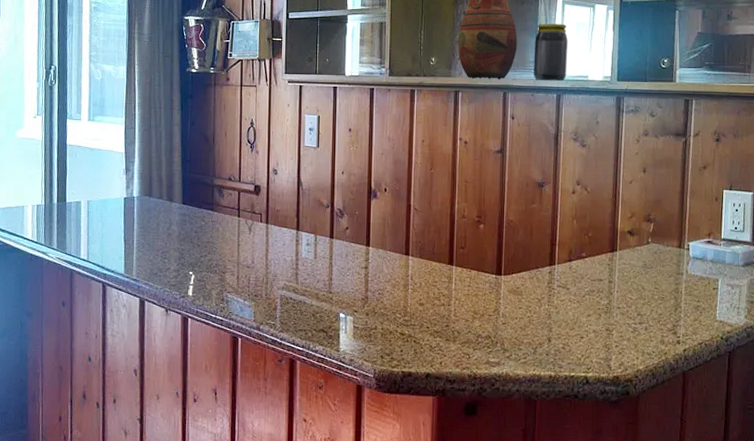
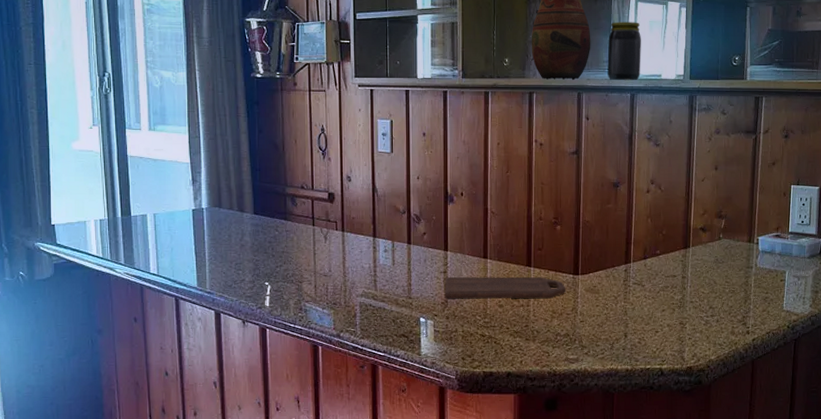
cutting board: none [366,273,488,299] -> present [445,276,566,299]

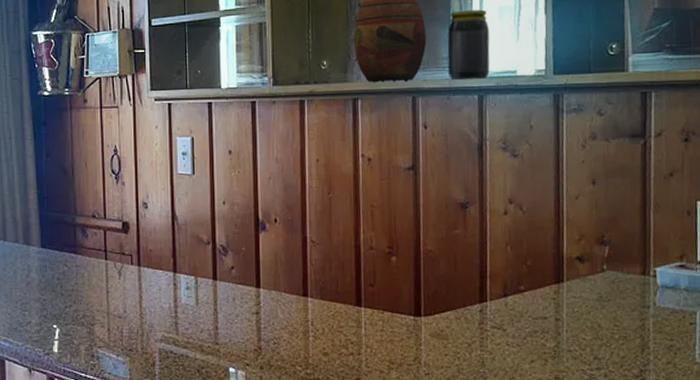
cutting board: present [445,276,566,299] -> none [258,318,406,346]

